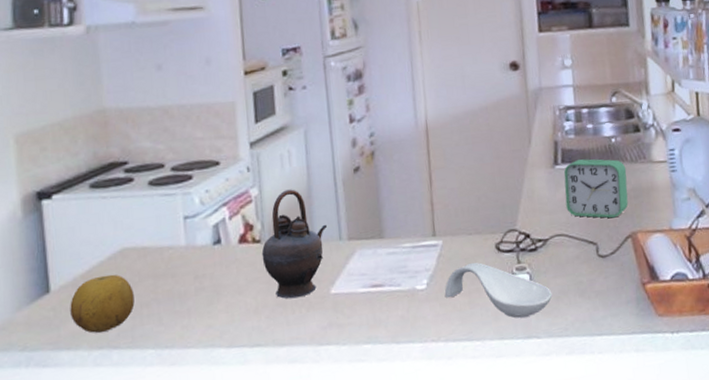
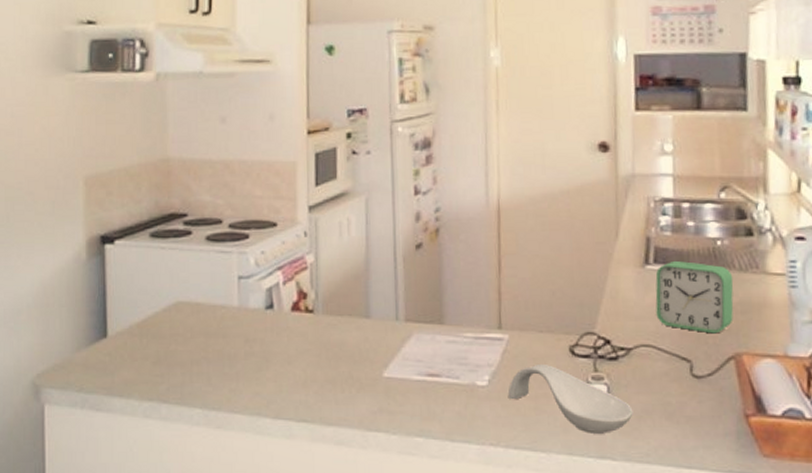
fruit: present [70,274,135,333] -> none [125,327,185,384]
teapot: present [261,189,328,299] -> none [314,260,384,377]

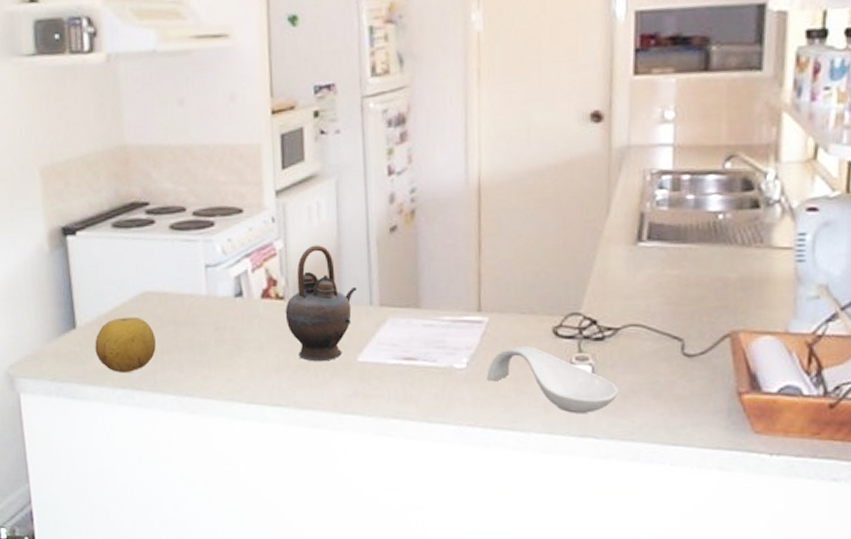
fruit: none [125,327,185,384] -> present [95,316,156,372]
teapot: none [314,260,384,377] -> present [285,245,358,362]
alarm clock: present [655,261,734,334] -> none [647,237,734,312]

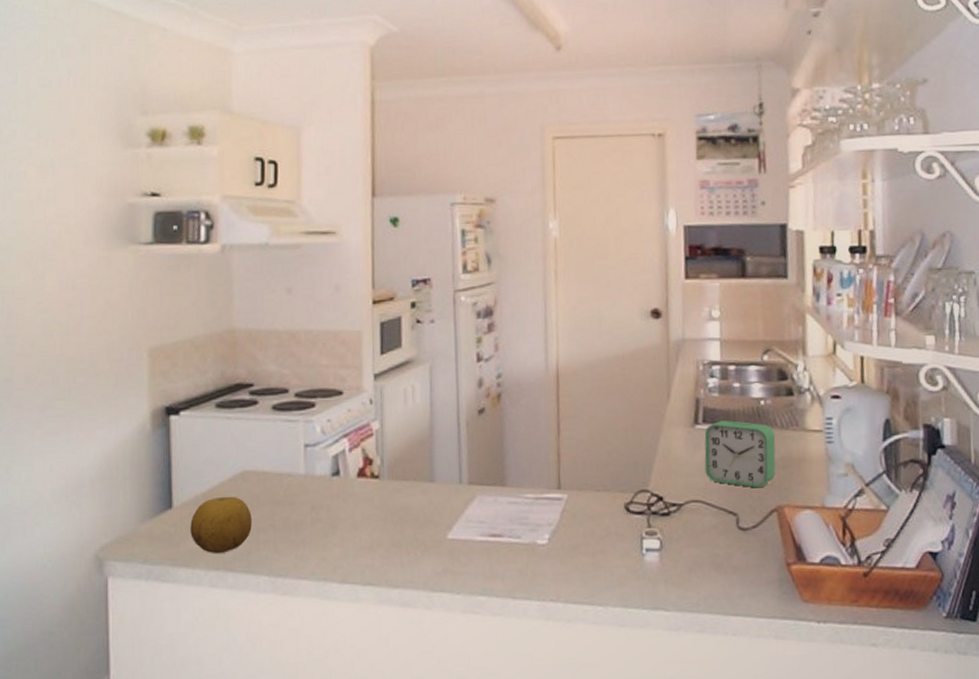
teapot: present [285,245,358,362] -> none [379,426,448,540]
spoon rest: present [487,345,619,413] -> none [566,521,684,586]
alarm clock: none [647,237,734,312] -> present [704,421,776,488]

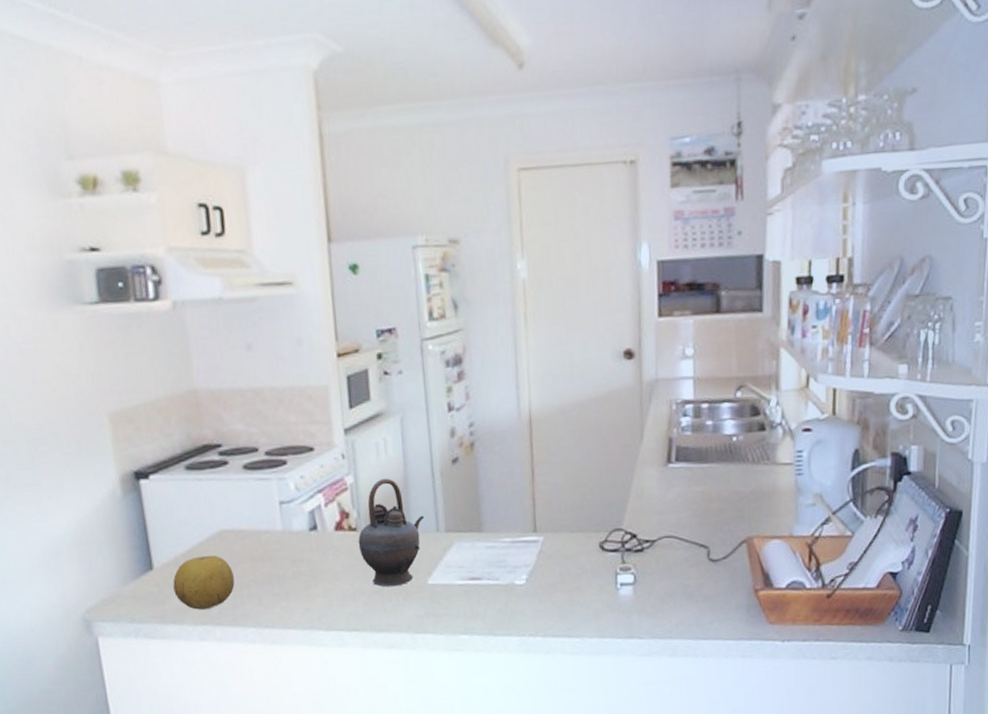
teapot: none [379,426,448,540] -> present [358,478,425,587]
alarm clock: present [704,421,776,488] -> none [677,458,747,522]

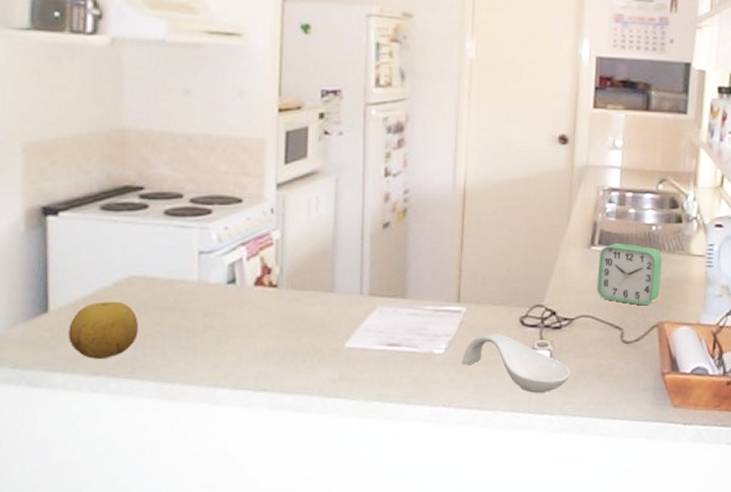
teapot: present [358,478,425,587] -> none [277,237,349,348]
spoon rest: none [544,560,657,618] -> present [462,333,571,393]
alarm clock: none [677,458,747,522] -> present [597,244,663,306]

